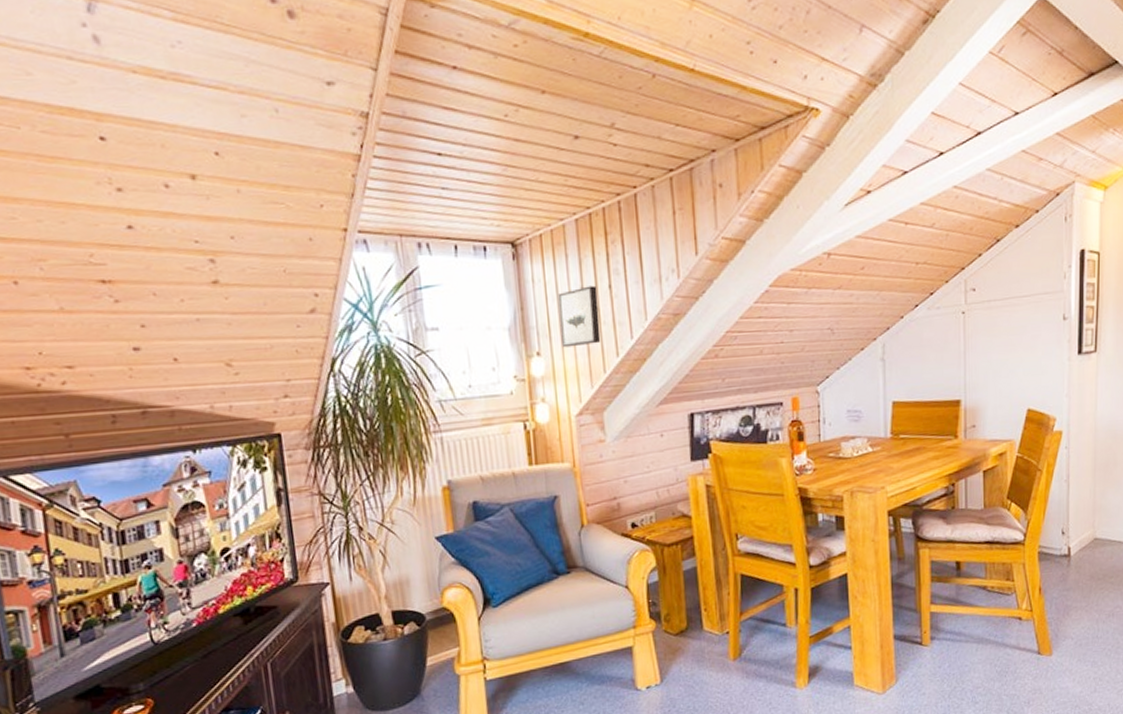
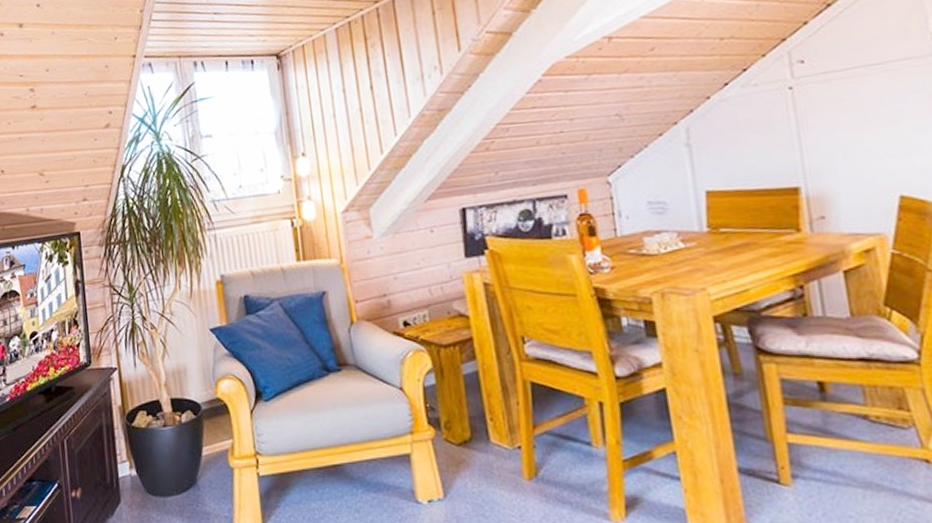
wall art: present [558,285,601,348] -> none [321,87,365,148]

